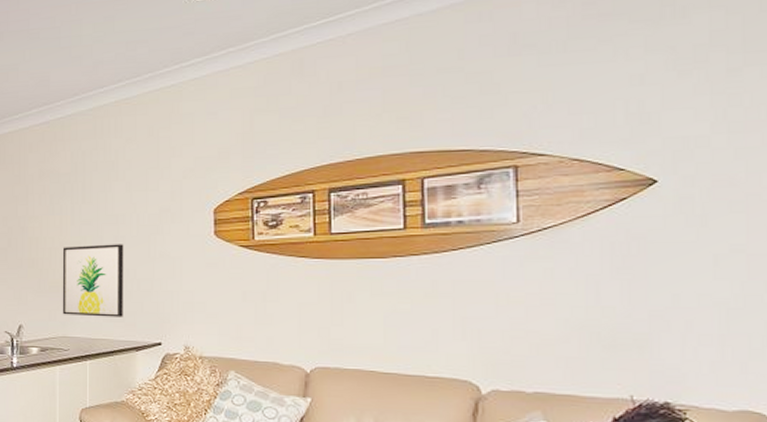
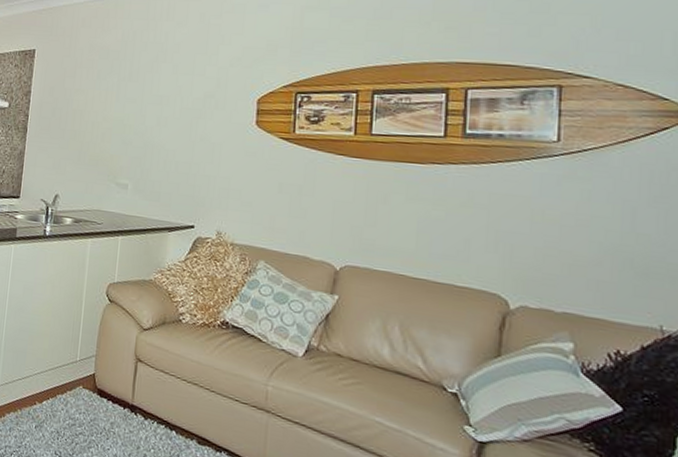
wall art: present [62,244,124,317] -> none [99,122,166,197]

